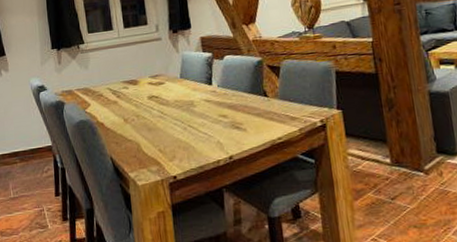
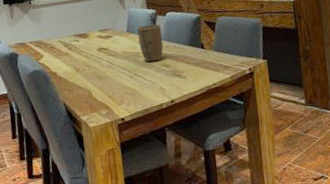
plant pot: none [191,68,221,112] -> present [137,24,164,62]

